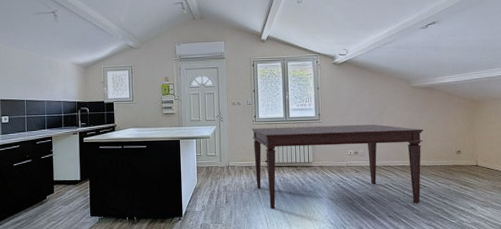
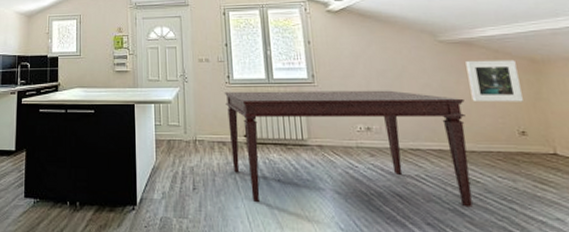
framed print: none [428,100,462,131] -> present [465,59,523,102]

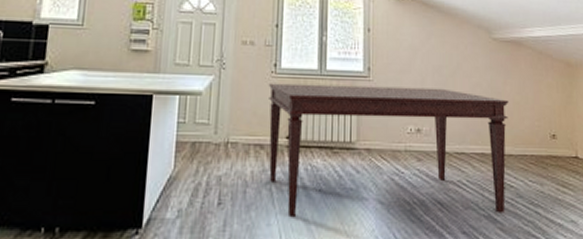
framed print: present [465,59,523,102] -> none [514,60,557,105]

